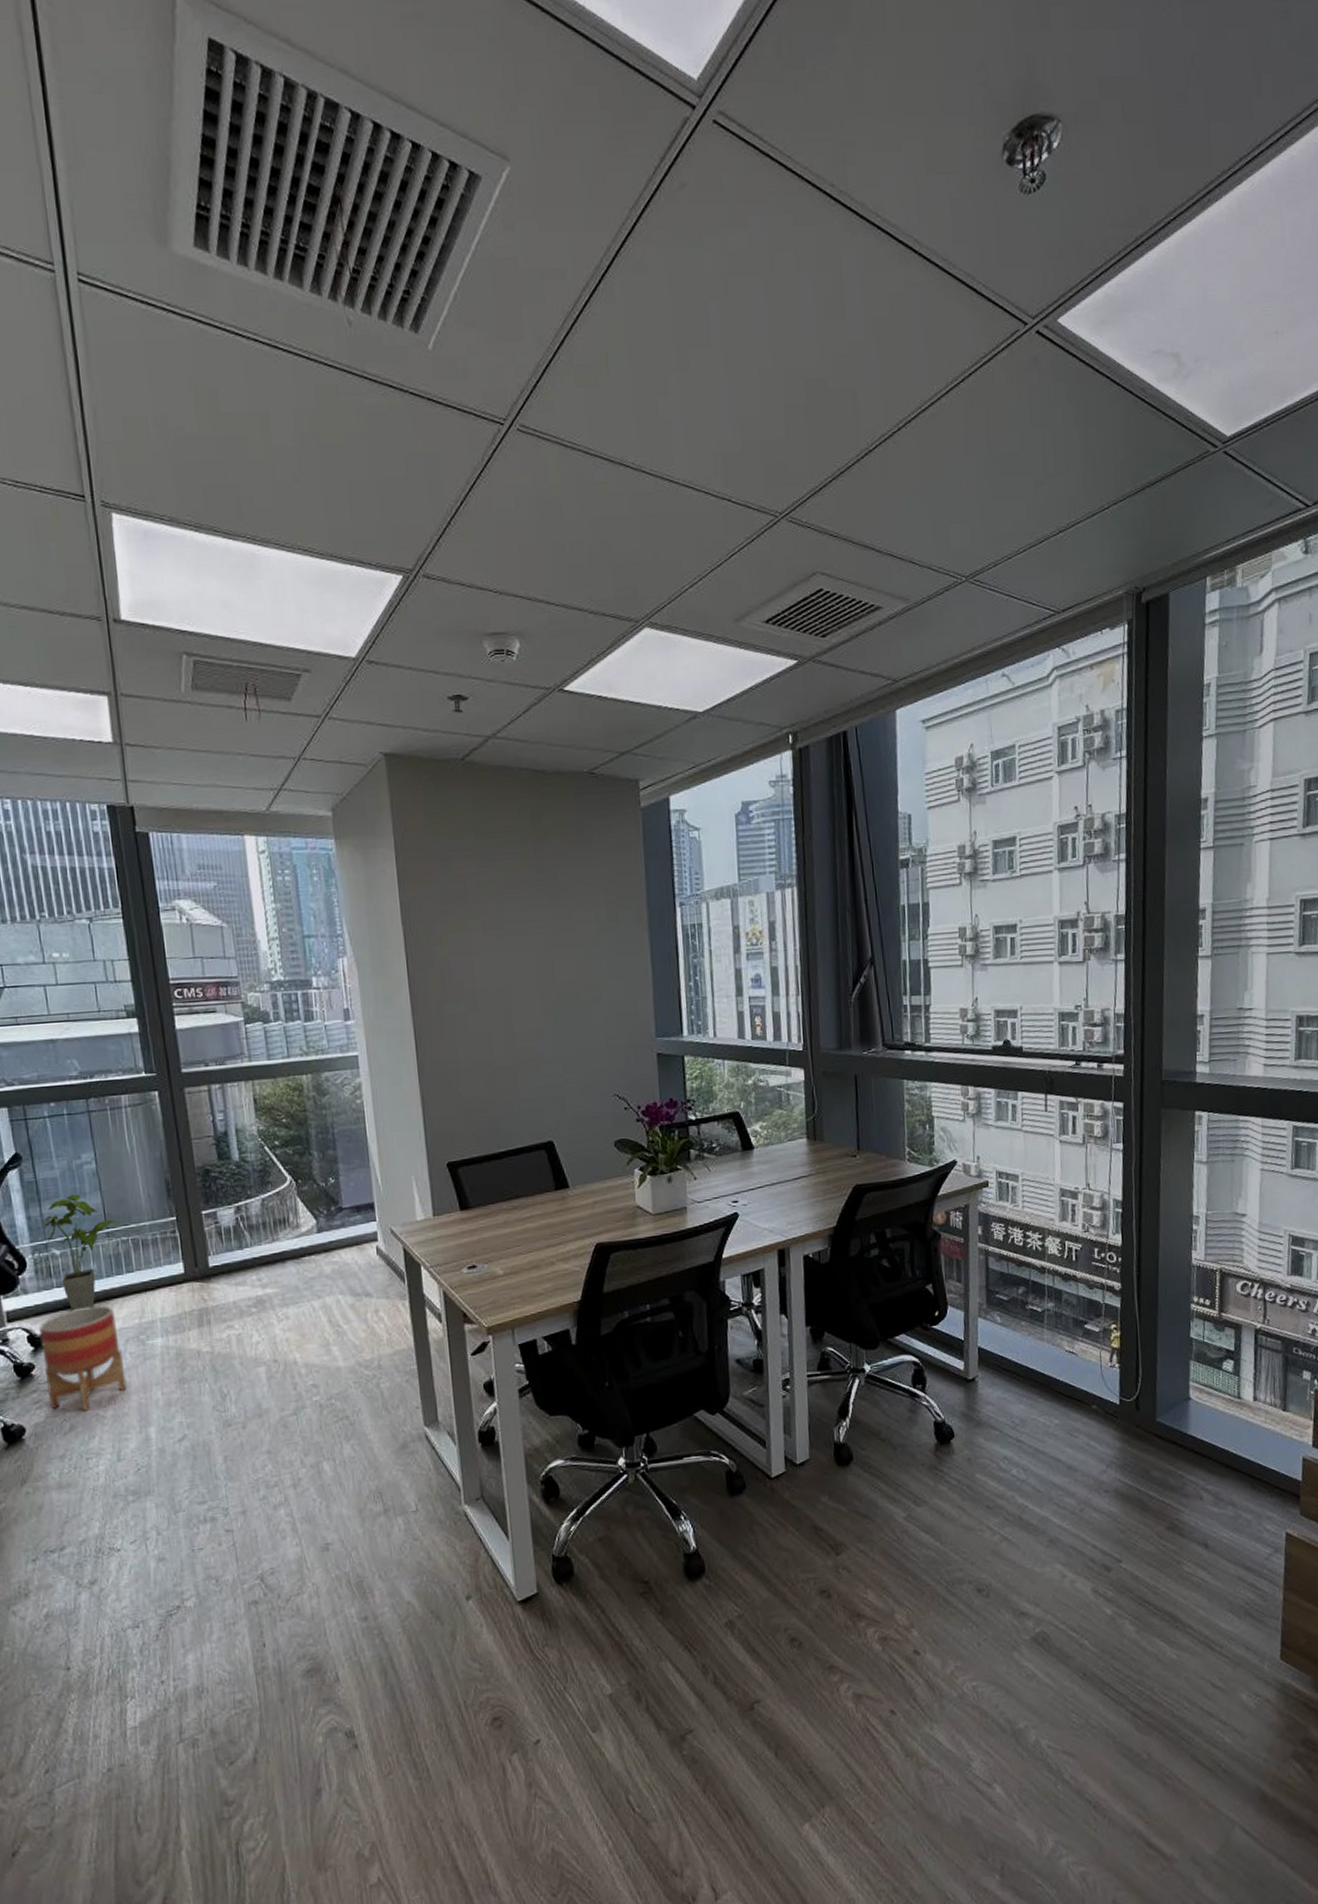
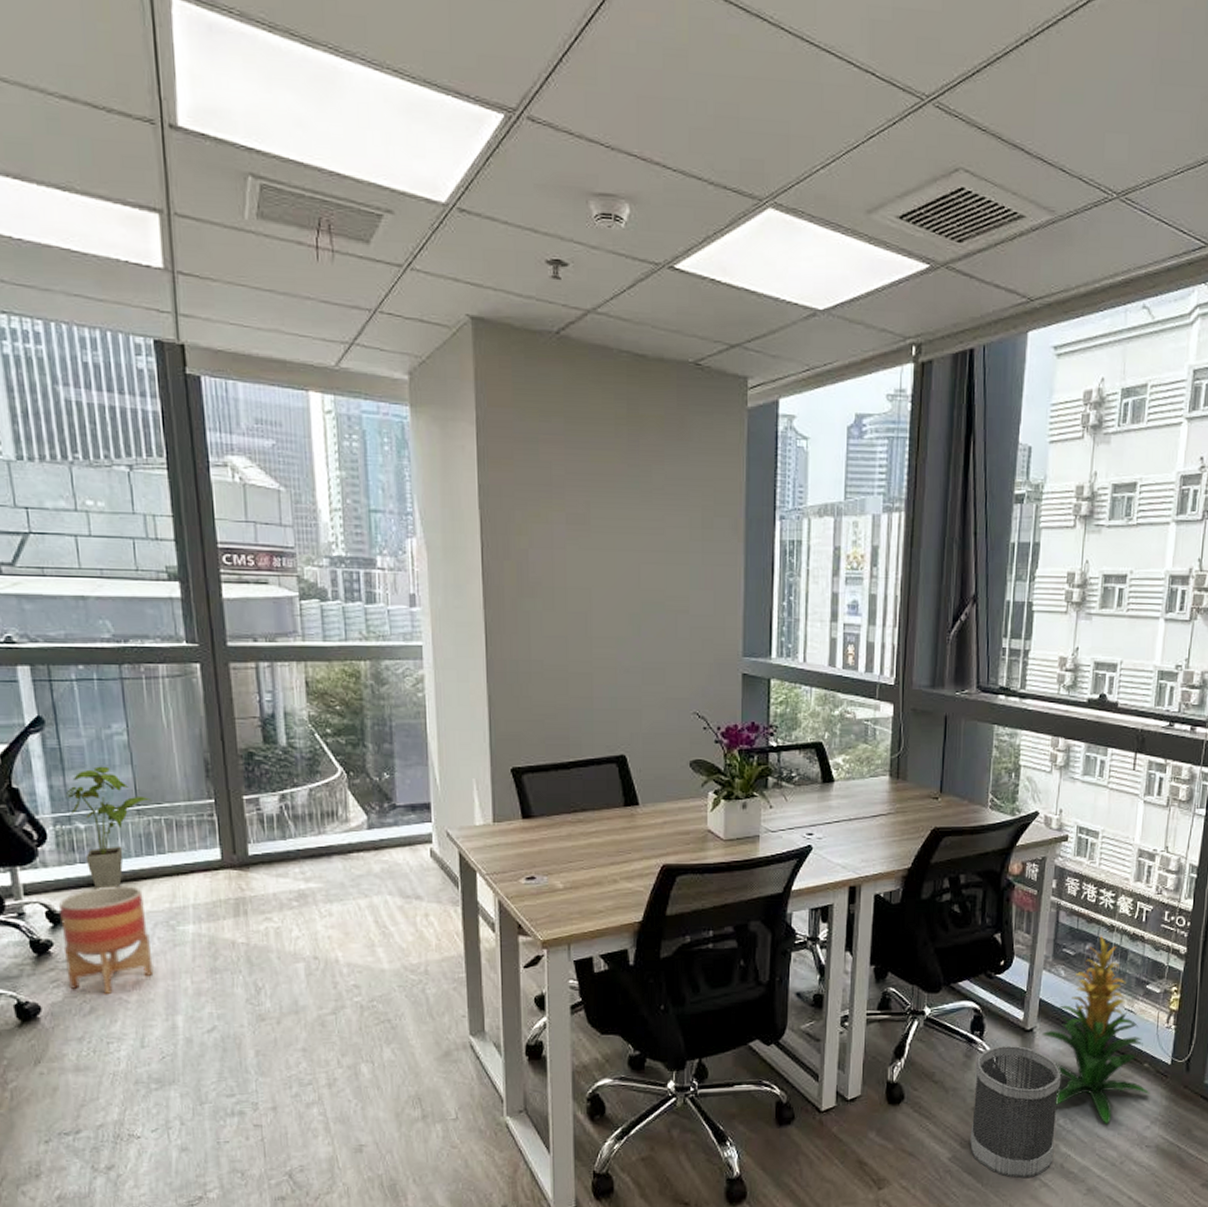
wastebasket: none [921,1396,1011,1534] -> present [970,1045,1062,1179]
indoor plant: none [984,1278,1102,1471] -> present [1041,935,1150,1124]

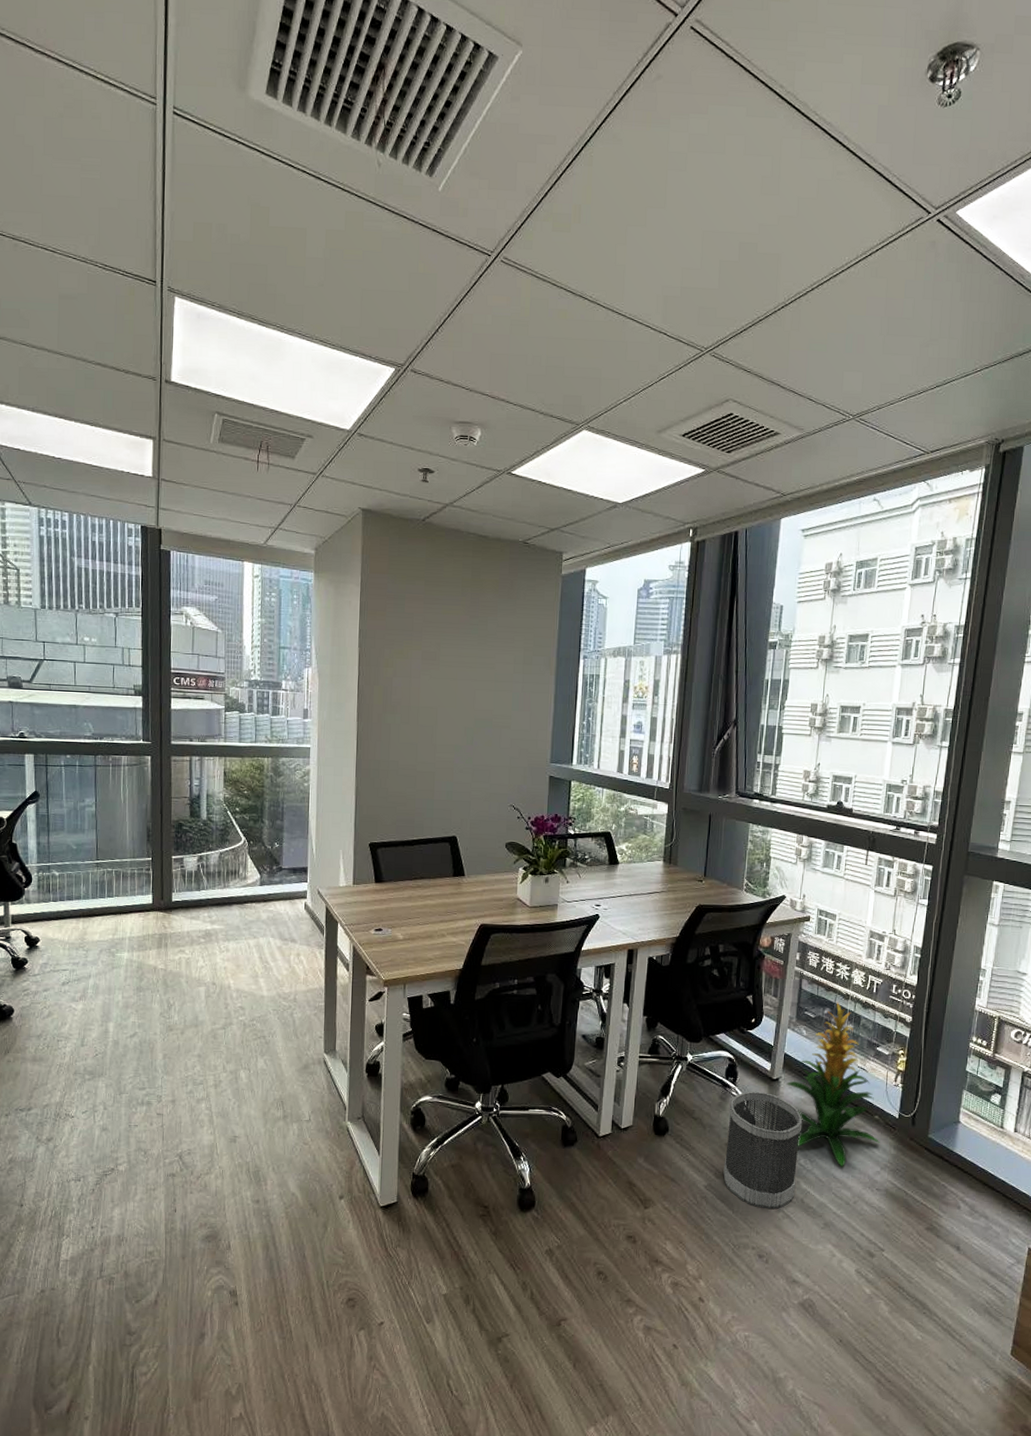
planter: present [58,886,154,994] -> none [34,920,96,1002]
house plant: present [65,766,152,889] -> none [48,829,108,922]

